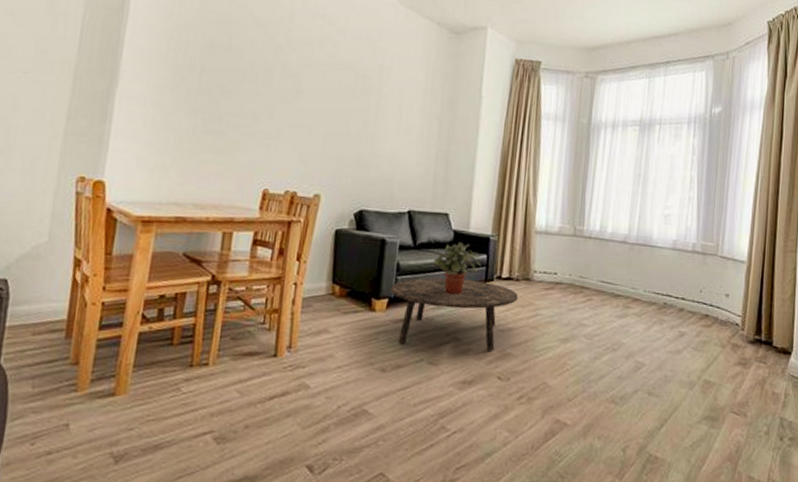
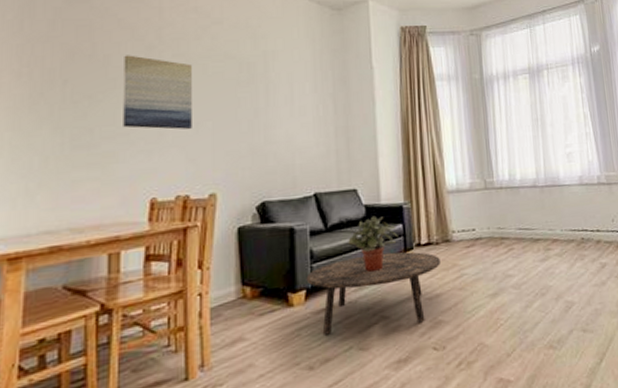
wall art: none [247,52,313,130] -> present [123,55,192,130]

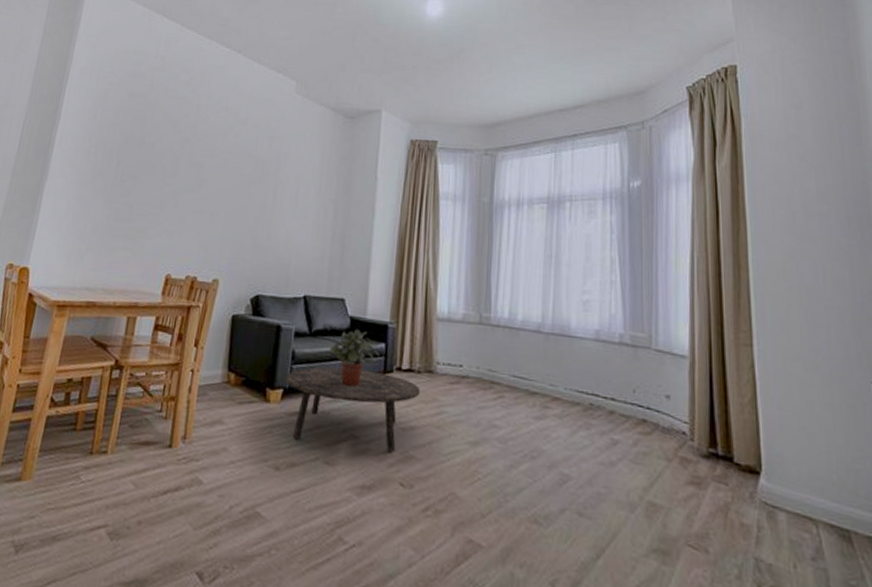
wall art: present [123,55,192,130] -> none [155,145,216,216]

